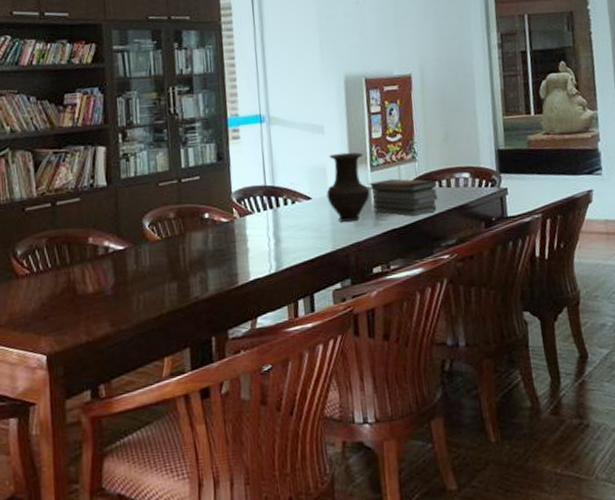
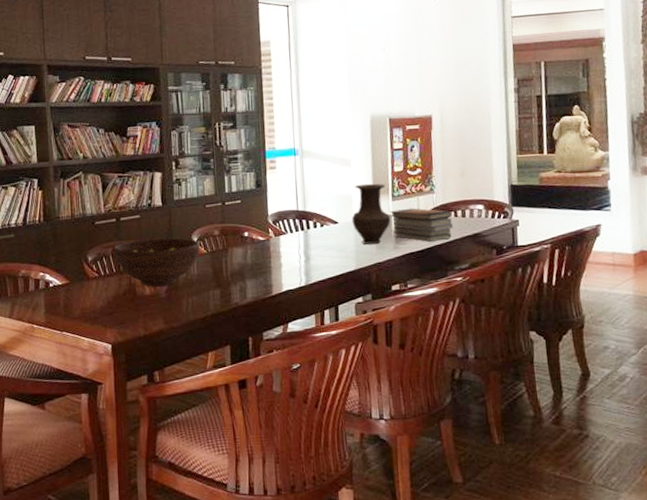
fruit bowl: none [48,223,153,284] -> present [113,238,200,287]

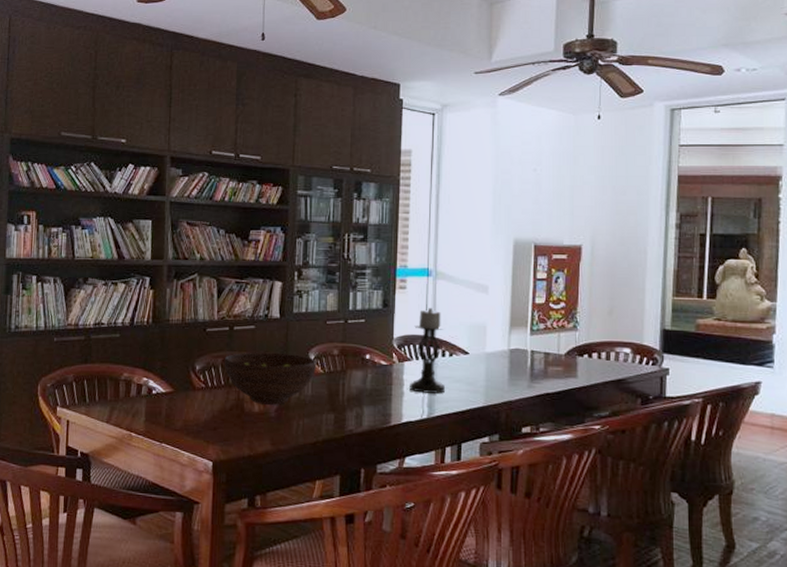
candle holder: none [286,184,319,263] -> present [410,308,445,394]
vase: present [351,183,391,245] -> none [484,313,527,381]
book stack: present [389,208,454,242] -> none [526,344,596,383]

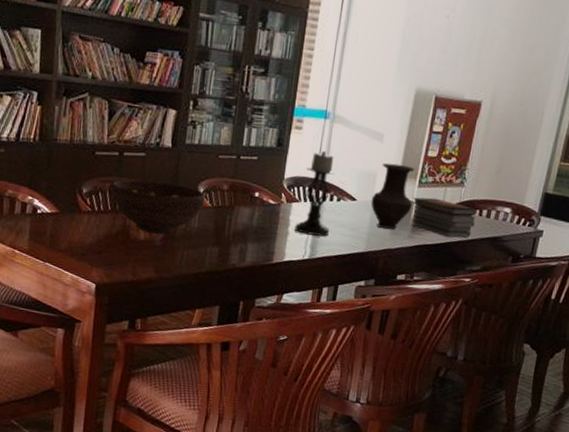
vase: none [484,313,527,381] -> present [371,163,415,230]
book stack: none [526,344,596,383] -> present [411,197,478,238]

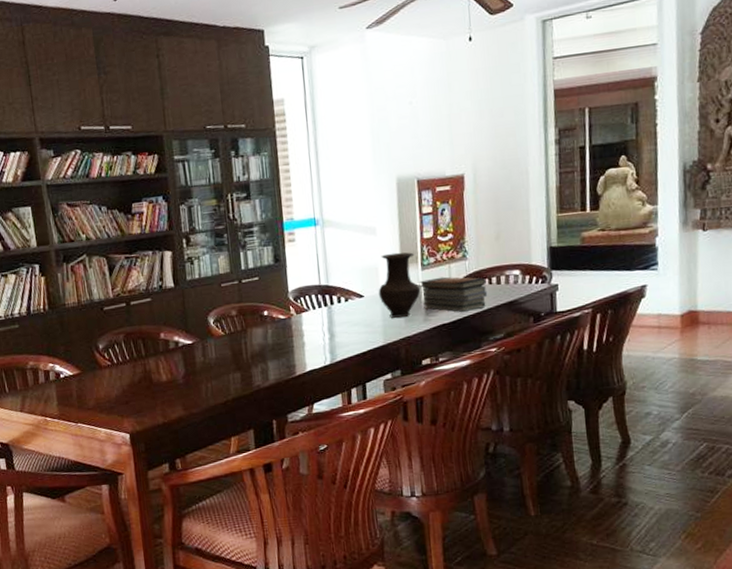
fruit bowl: present [111,179,206,235] -> none [125,320,217,374]
candle holder: present [295,151,336,237] -> none [307,257,344,341]

